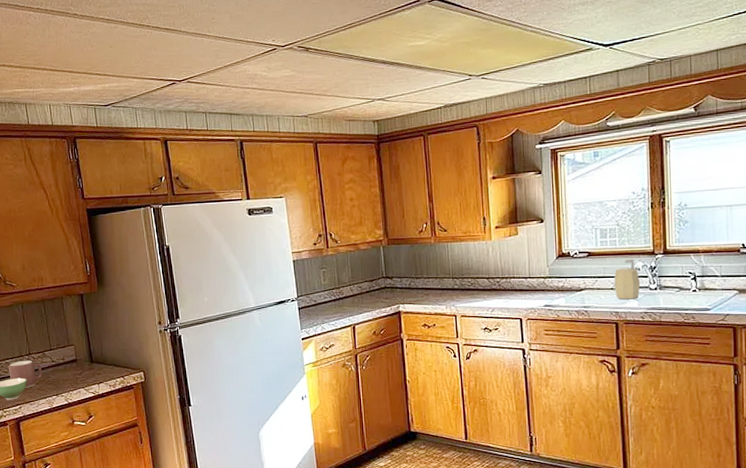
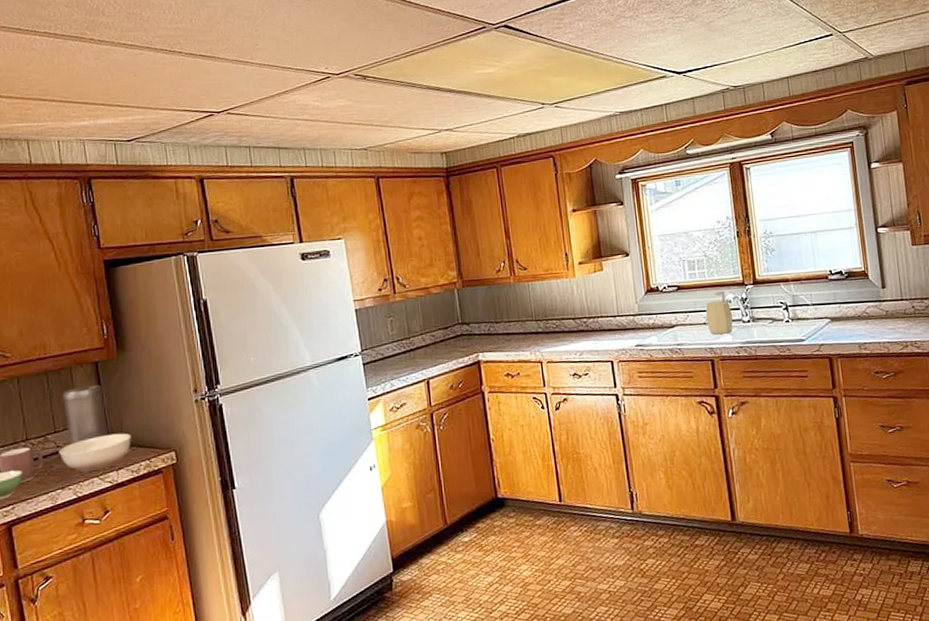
bowl: none [54,354,110,384] -> present [59,433,132,473]
canister: none [55,313,92,360] -> present [61,384,109,444]

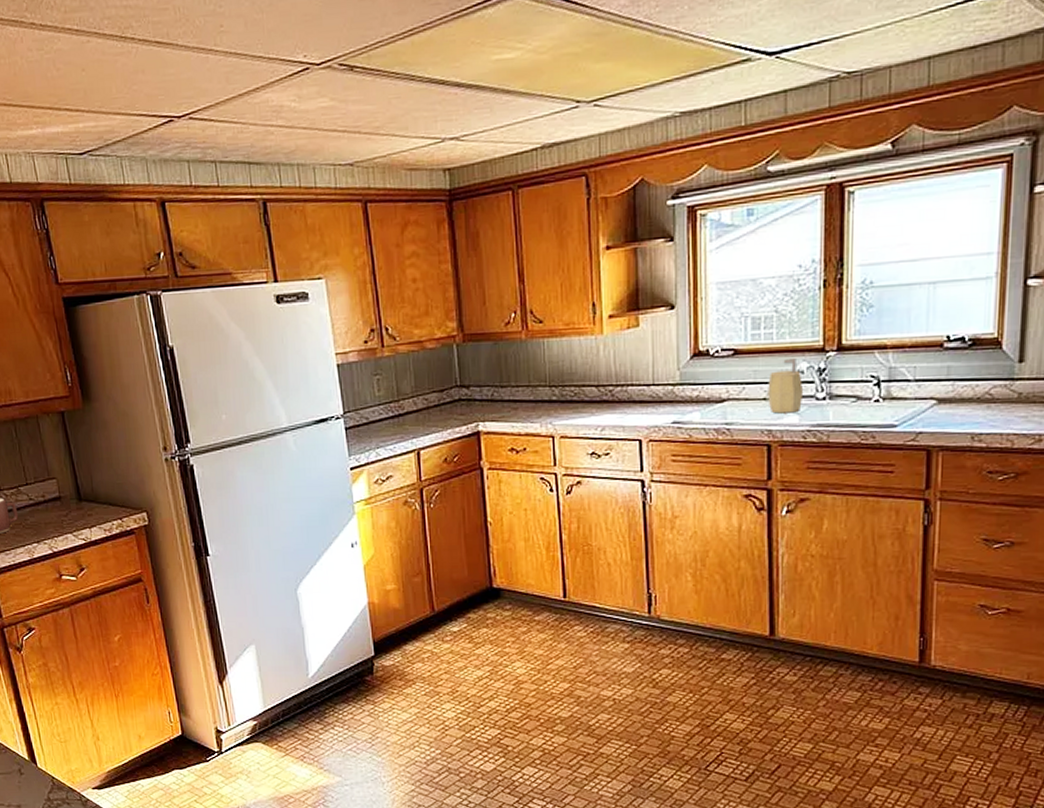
bowl: present [59,433,132,473] -> none [32,489,103,528]
canister: present [61,384,109,444] -> none [30,436,80,498]

